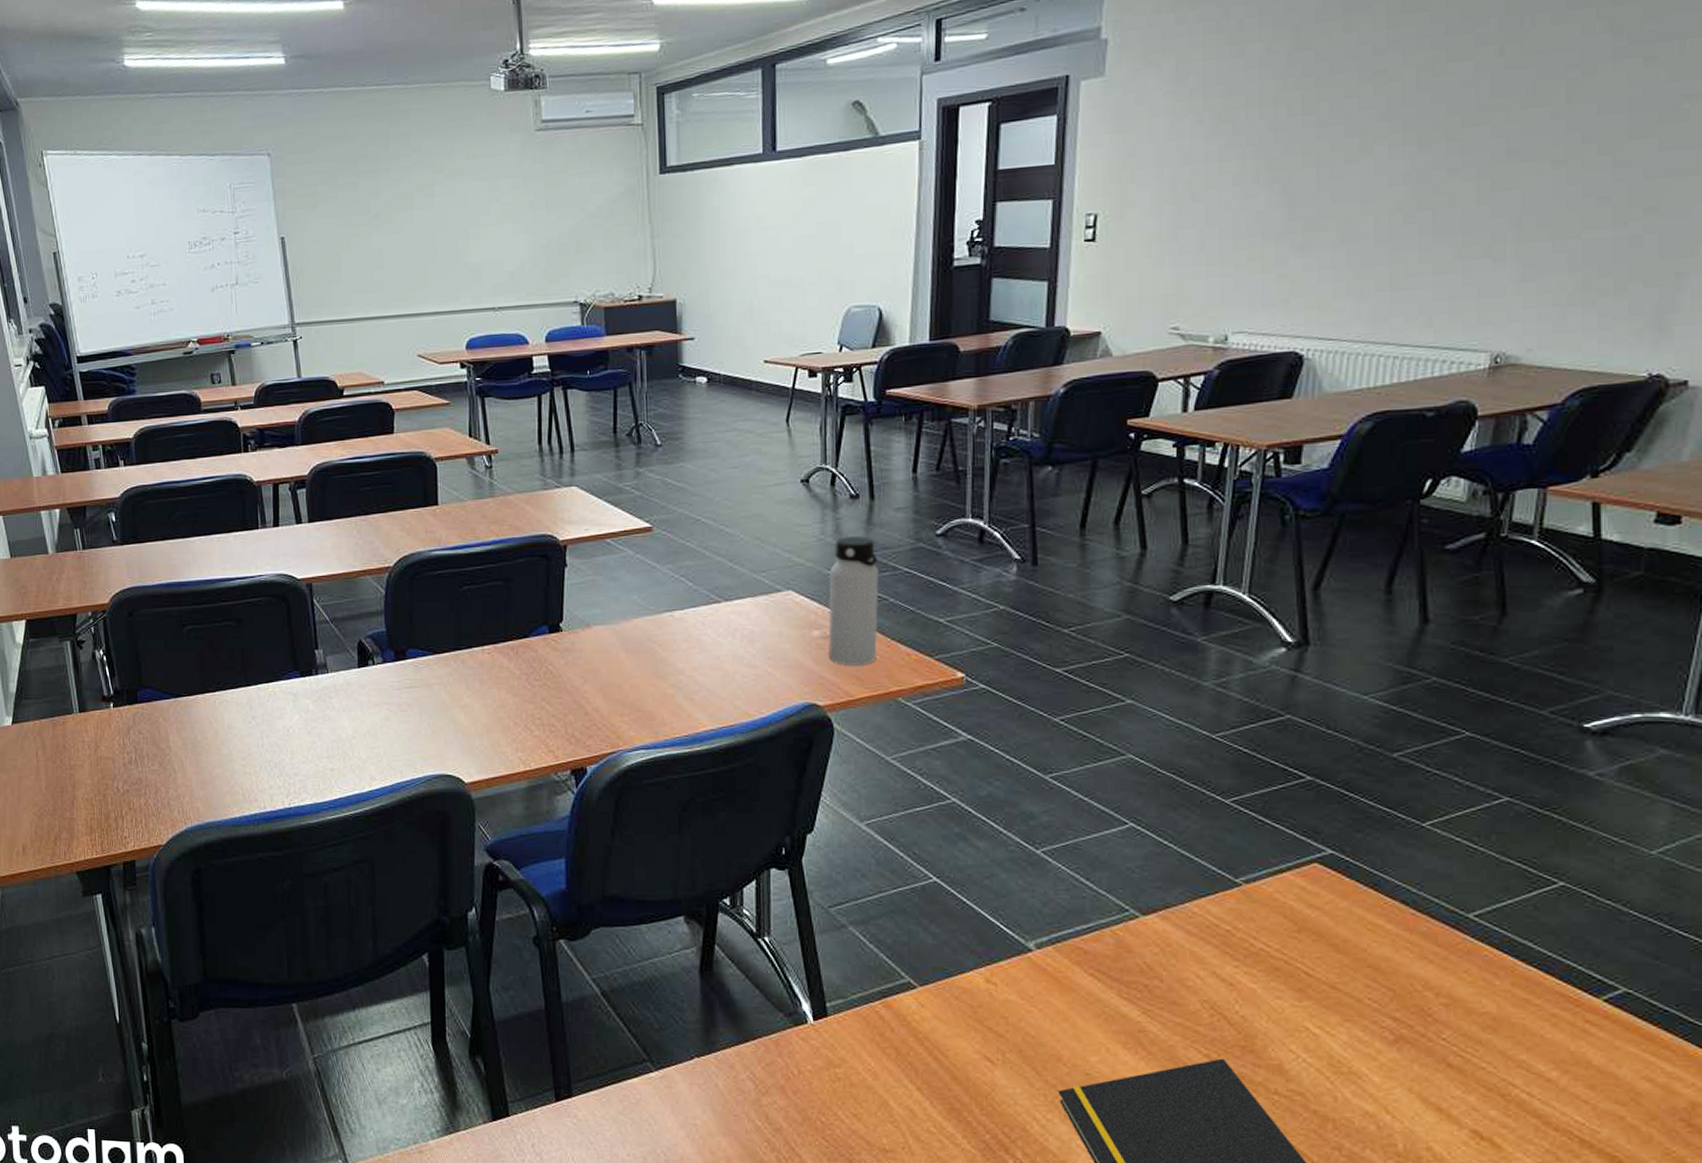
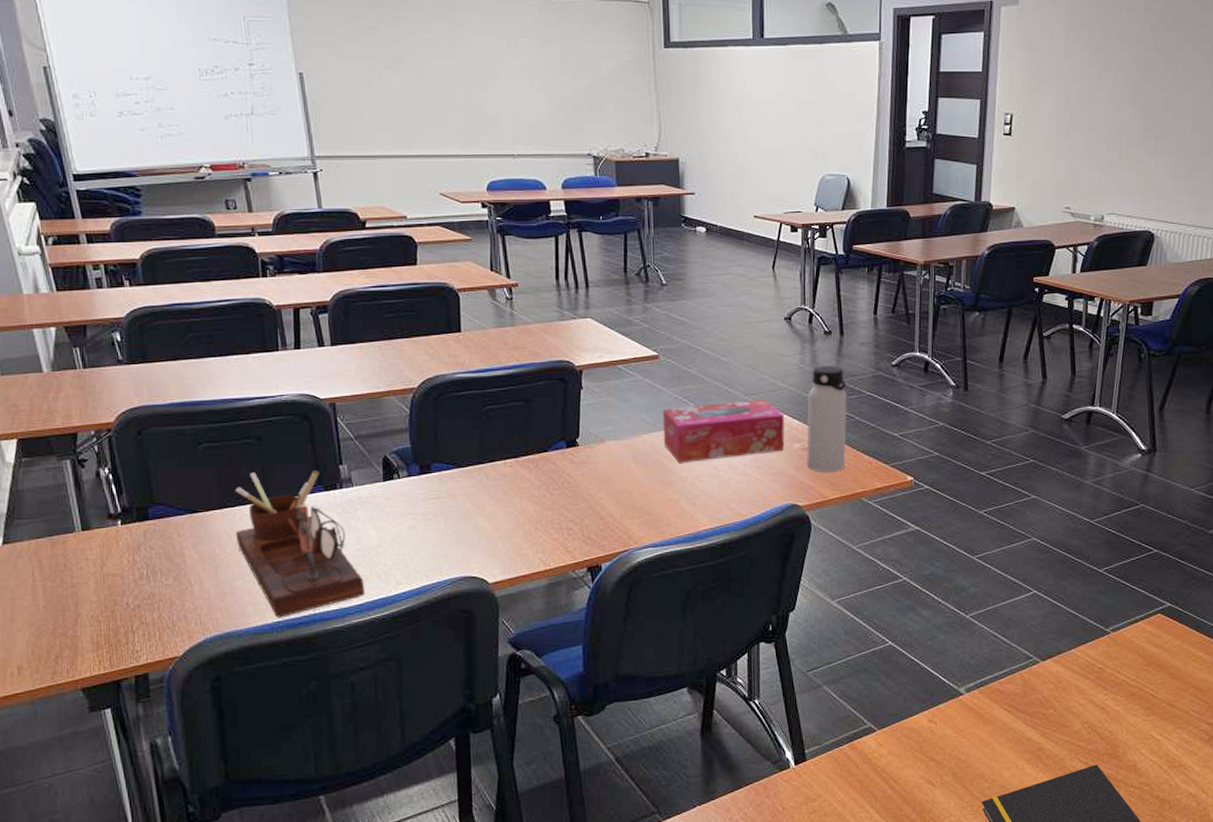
desk organizer: none [215,655,339,810] -> present [235,470,366,618]
tissue box: none [656,578,801,652] -> present [662,399,785,463]

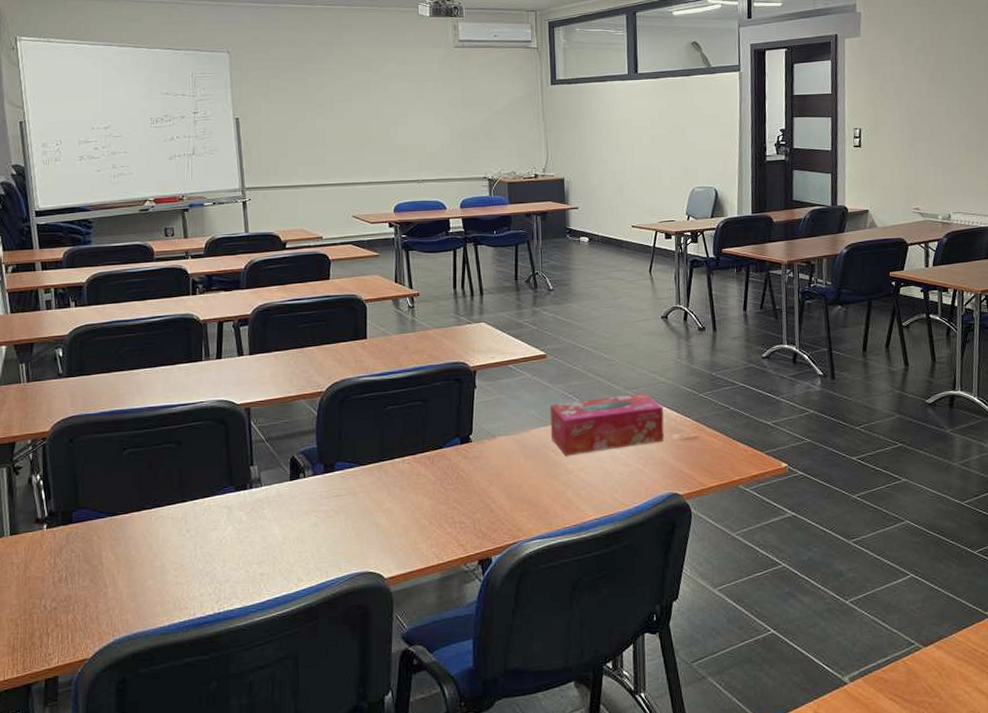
desk organizer: present [235,470,366,618] -> none [150,472,268,618]
water bottle: present [807,366,847,472] -> none [685,359,722,461]

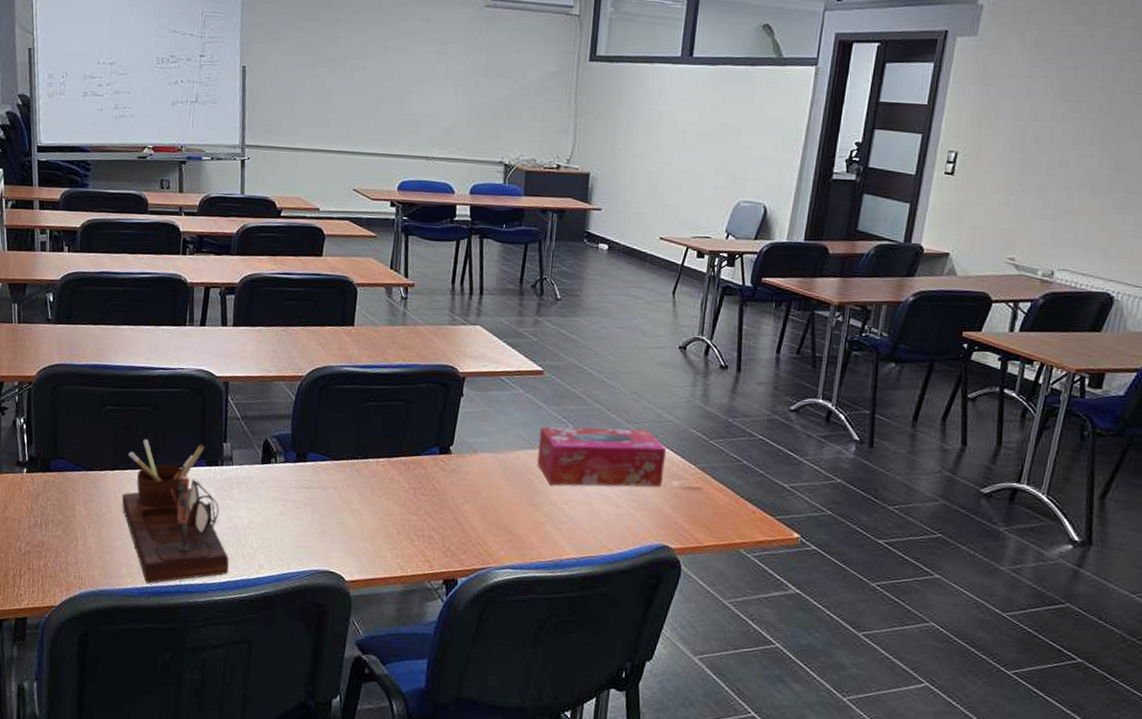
desk organizer: none [150,472,268,618] -> present [121,439,229,584]

